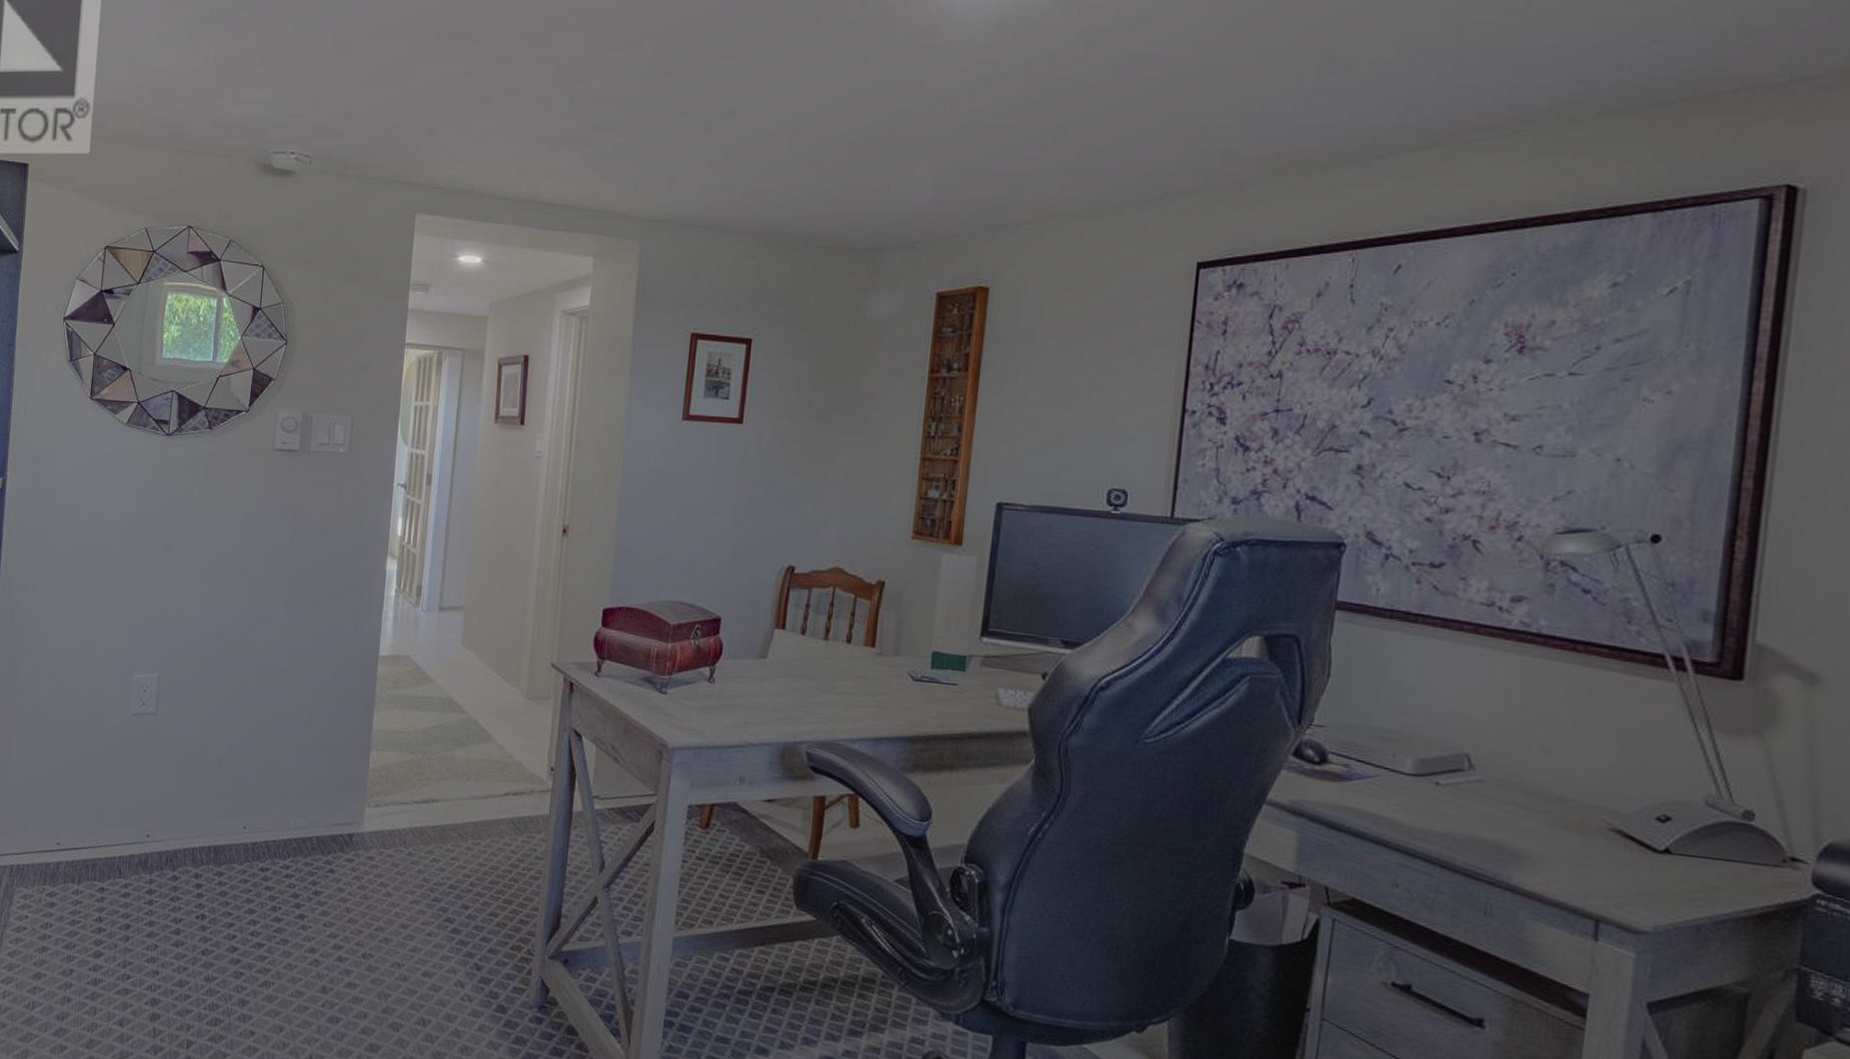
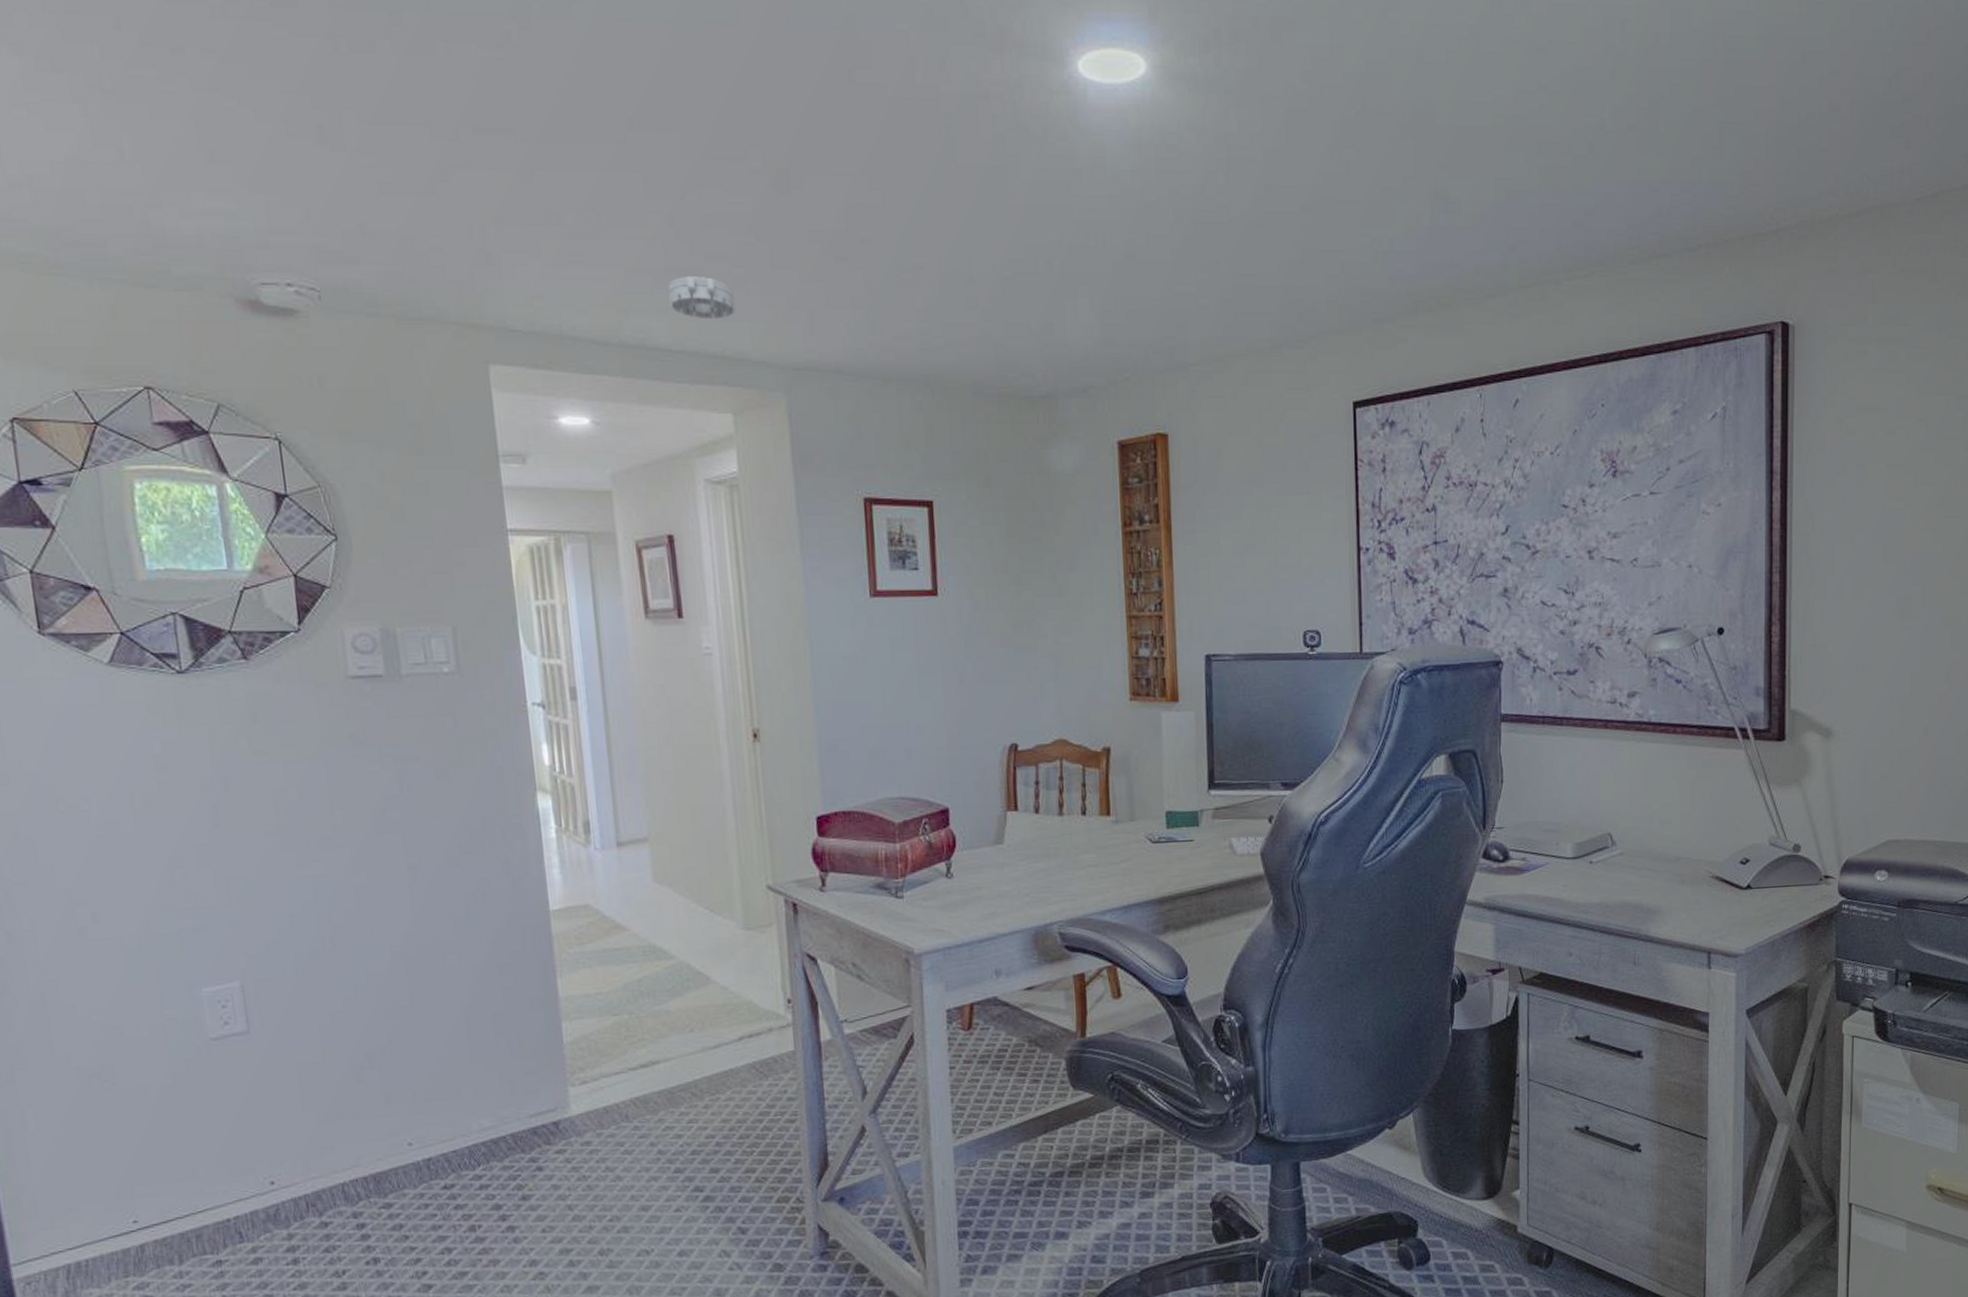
smoke detector: none [560,143,612,178] -> present [668,275,735,318]

